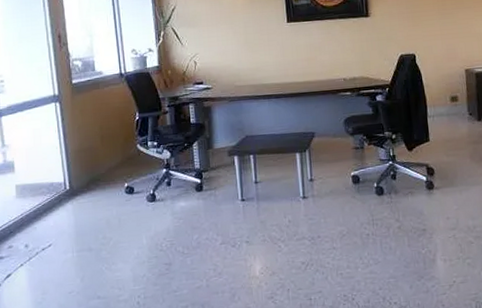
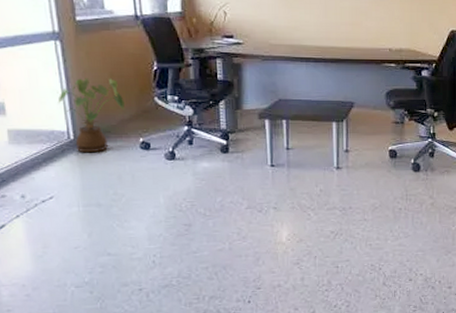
house plant: none [57,131,112,201] -> present [58,78,125,153]

